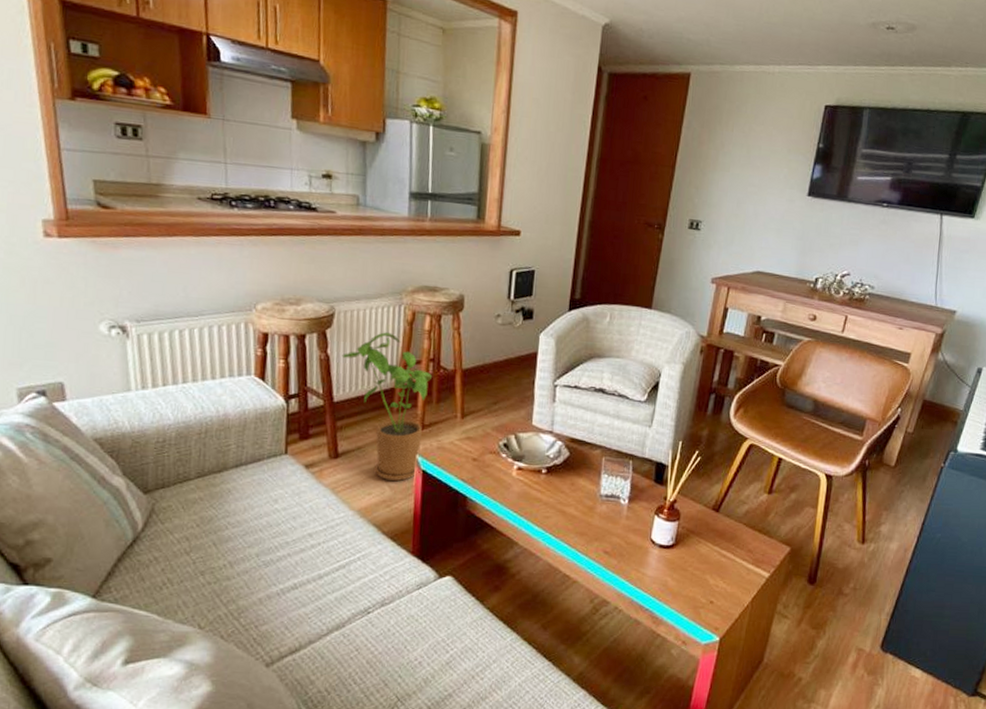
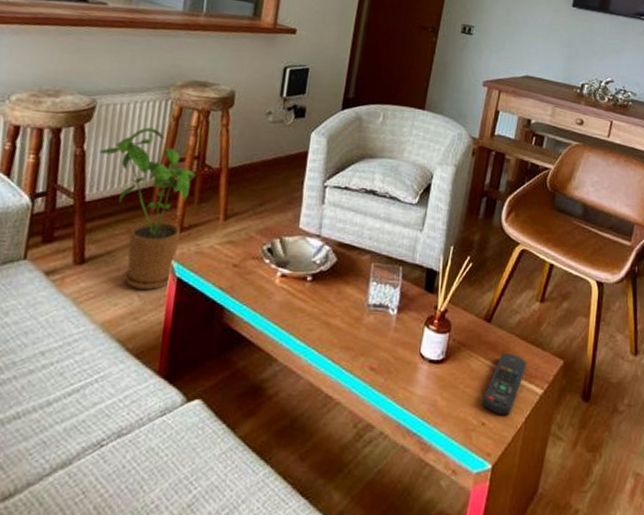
remote control: none [710,540,754,595] -> present [482,353,527,416]

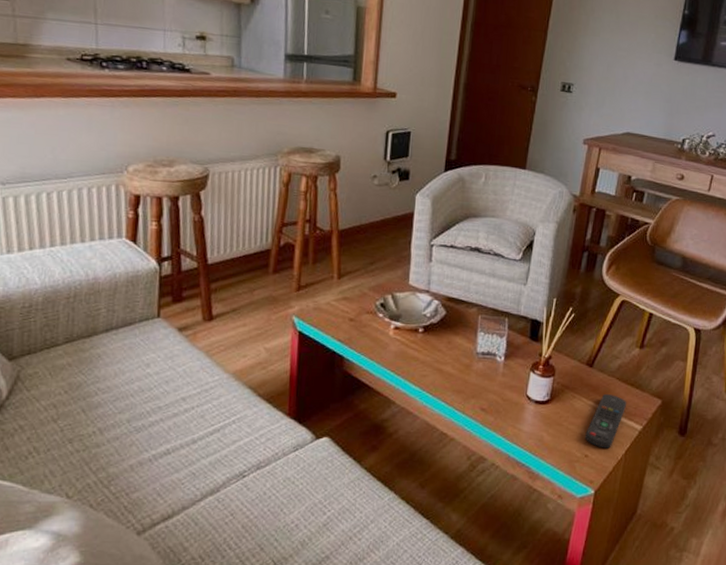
house plant: present [99,127,195,290] -> none [216,193,308,343]

